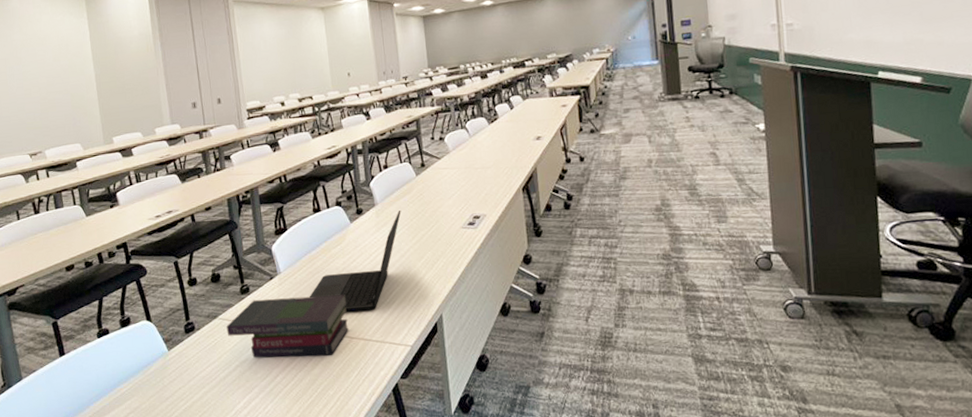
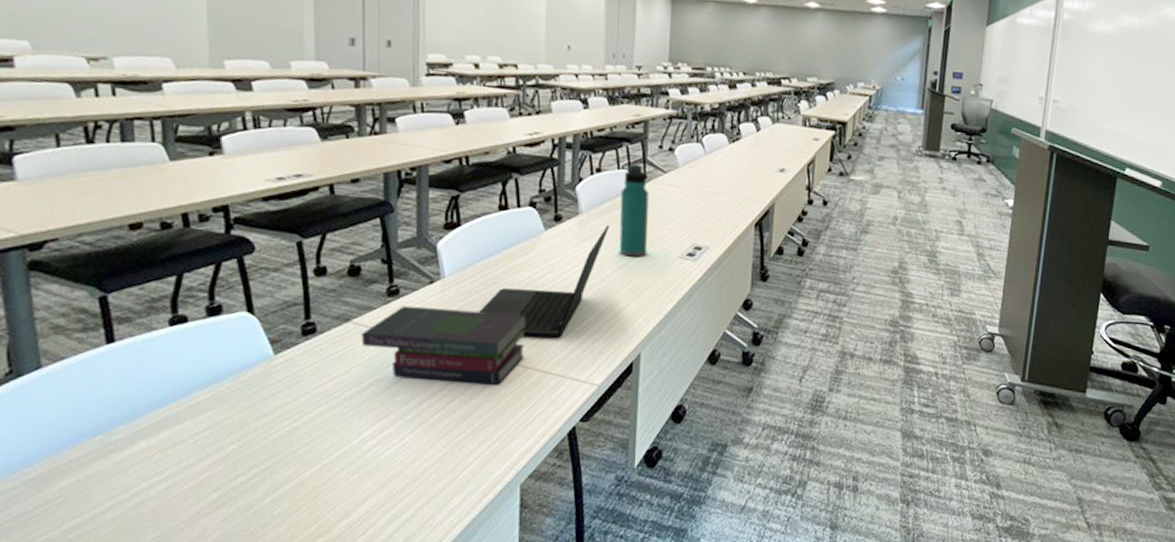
thermos bottle: none [405,156,435,234] -> present [619,164,649,257]

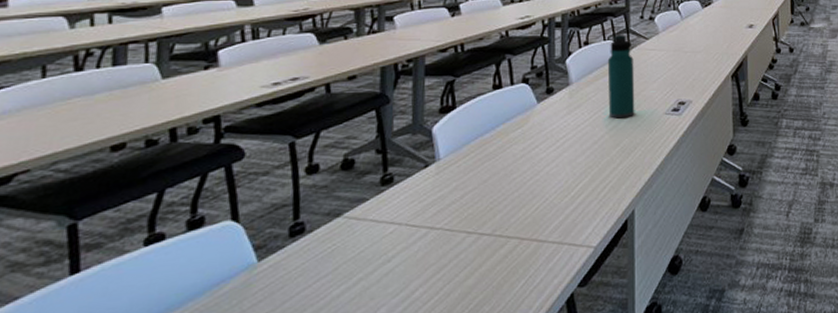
books: present [361,305,525,385] -> none [352,187,521,268]
laptop: present [479,225,610,339] -> none [474,92,599,209]

